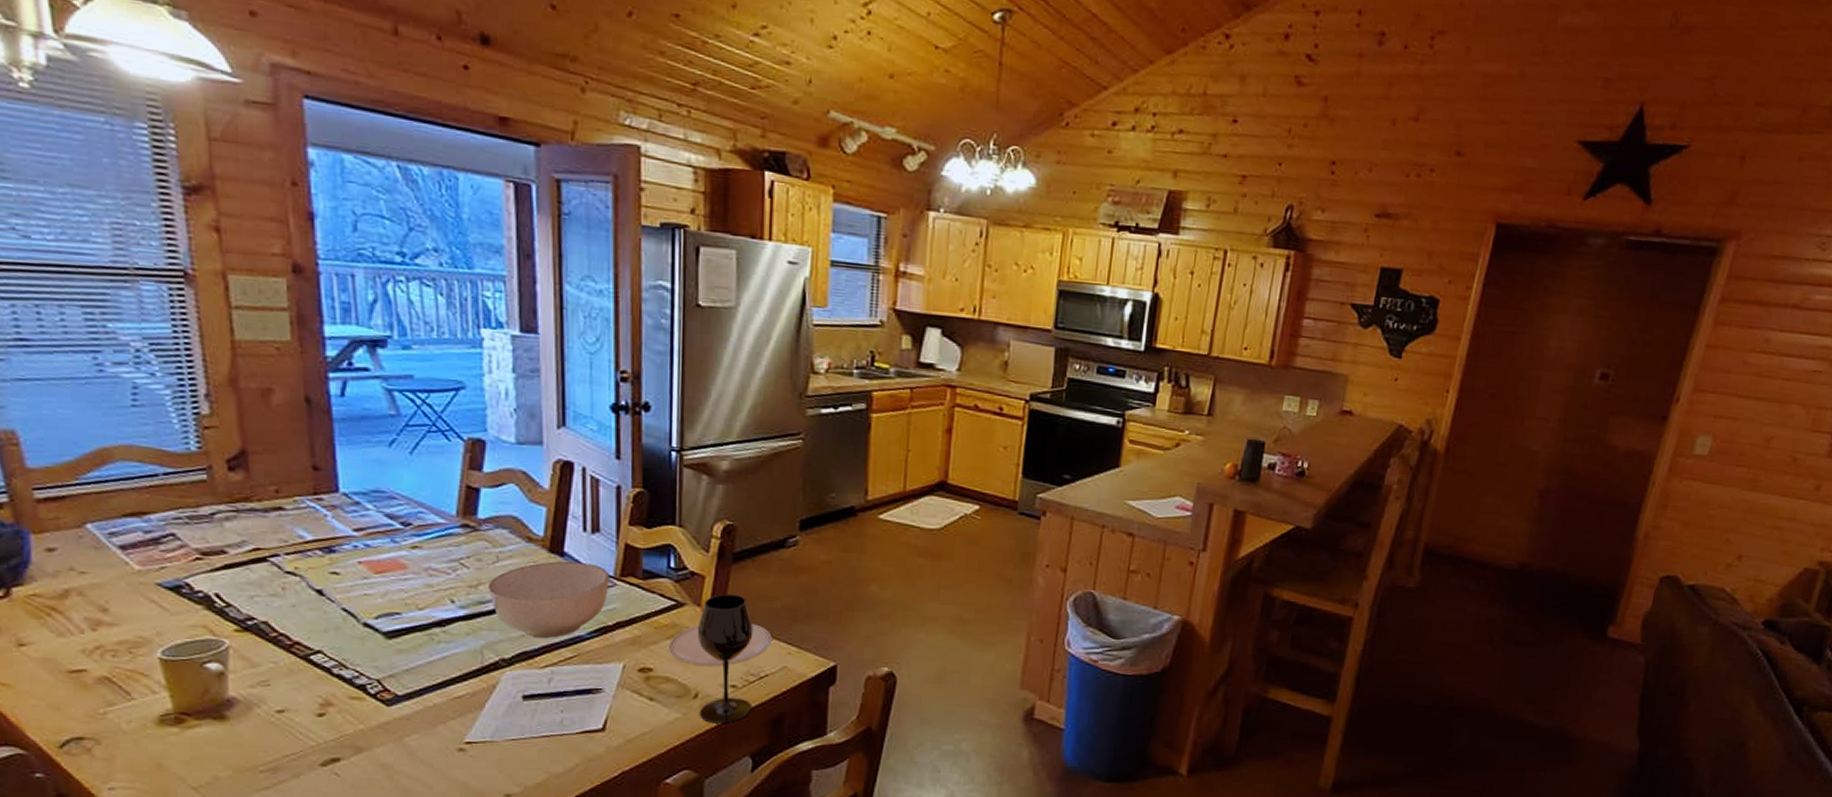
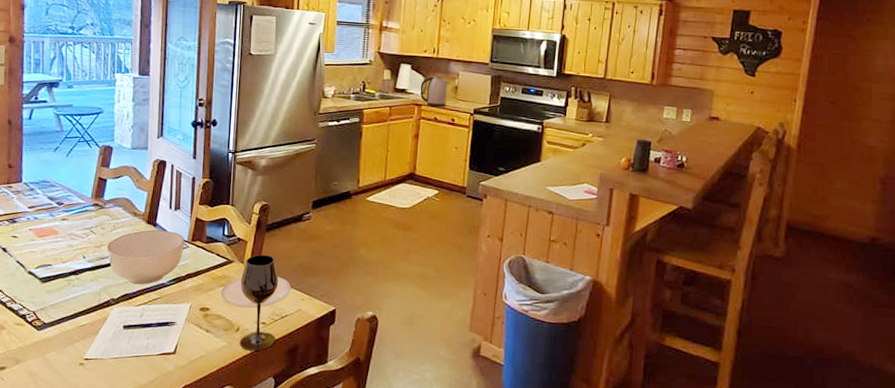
kettle: none [954,345,995,391] -> present [420,75,449,107]

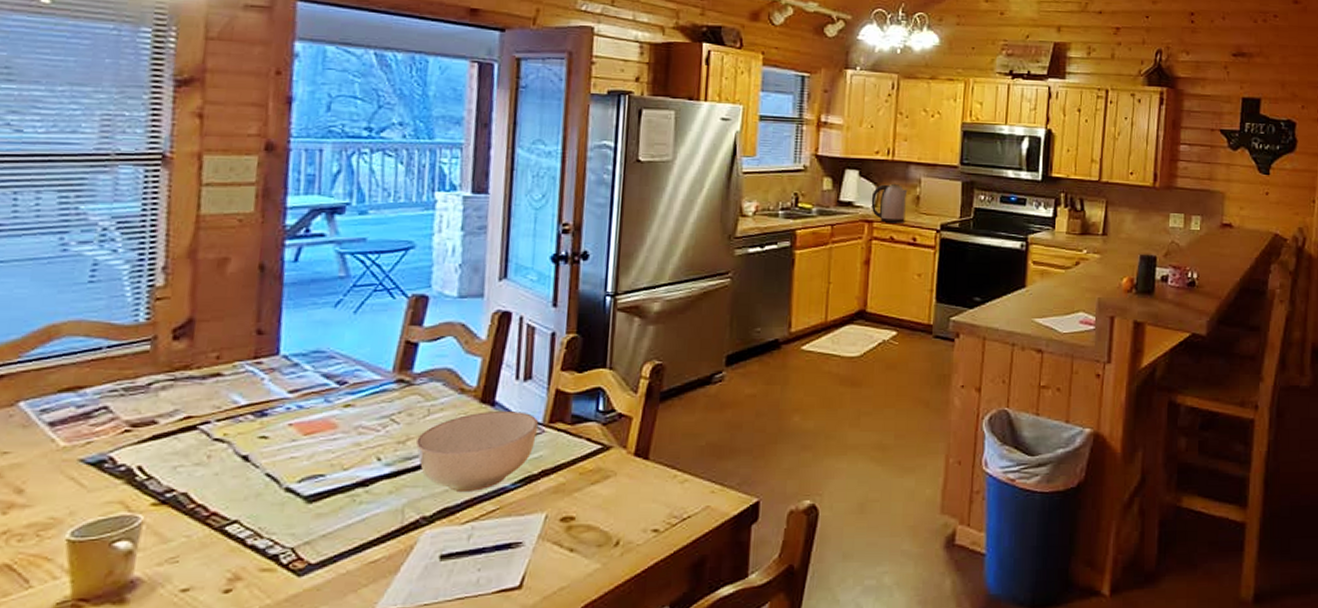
plate: present [220,277,291,308] -> none [591,463,696,512]
wineglass: present [239,254,279,351] -> none [619,433,678,572]

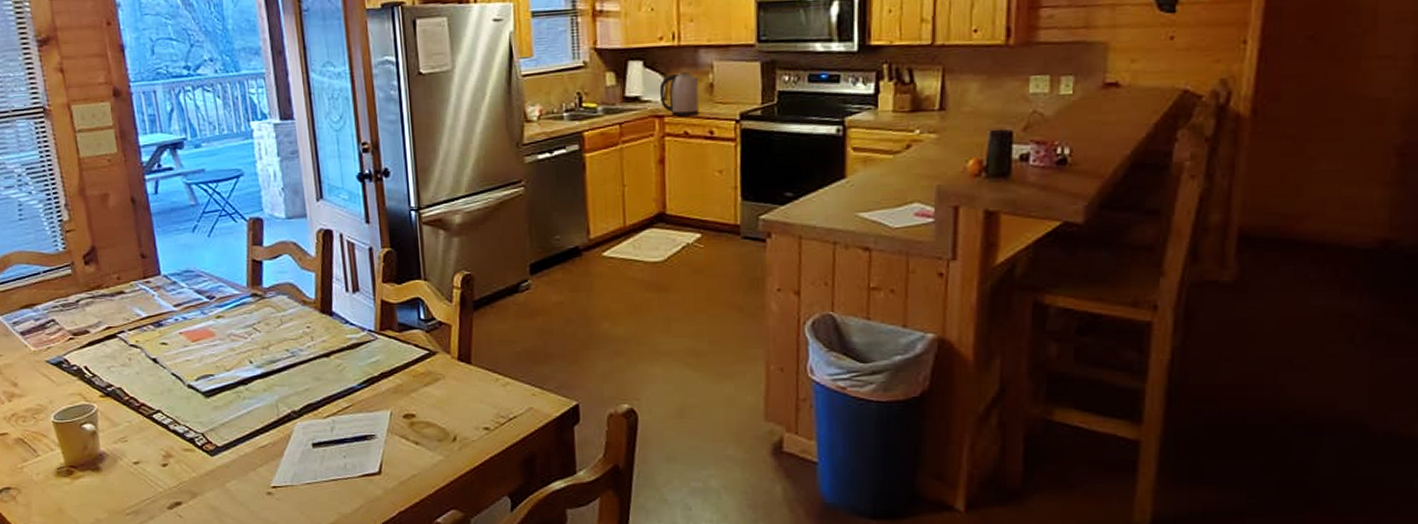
bowl: present [416,410,539,491] -> none [277,319,372,390]

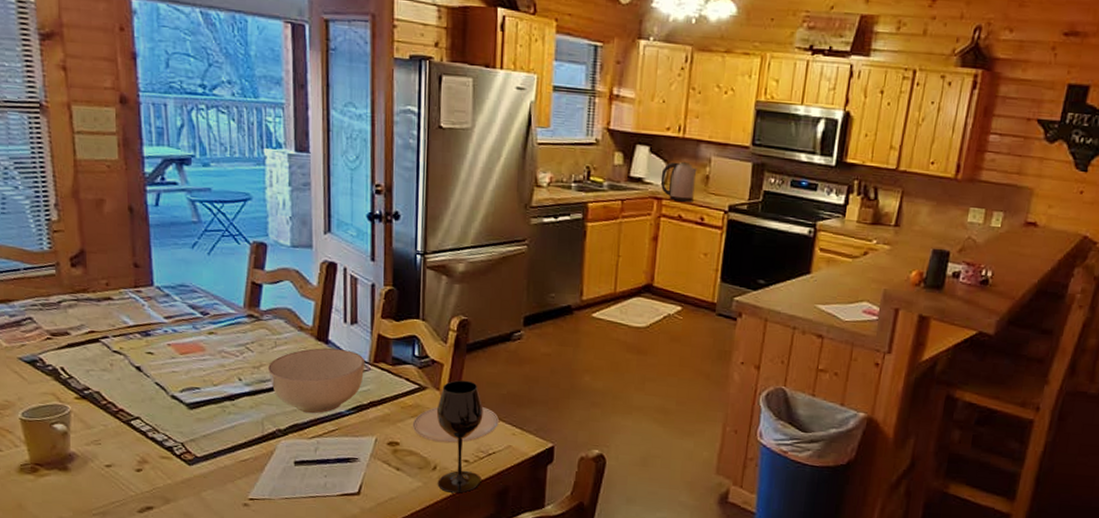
bowl: none [277,319,372,390] -> present [268,348,366,413]
plate: none [426,368,516,411] -> present [412,407,499,444]
wineglass: none [449,340,505,465] -> present [436,380,484,493]

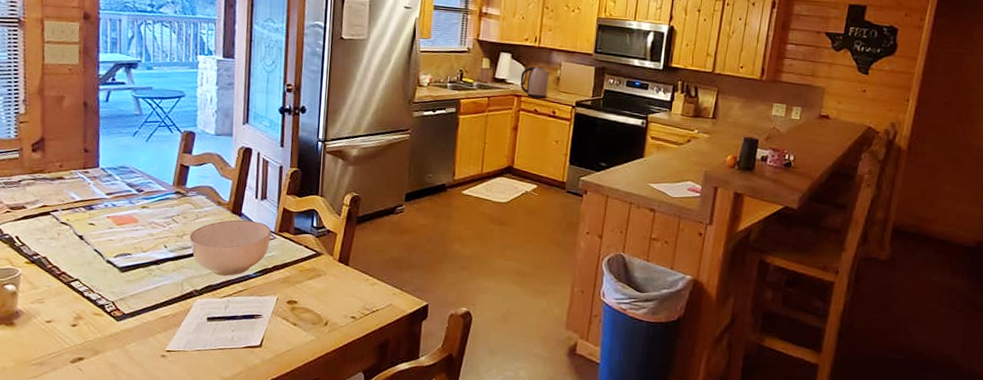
plate: present [412,407,499,444] -> none [308,270,382,302]
wineglass: present [436,380,484,493] -> none [328,247,370,346]

